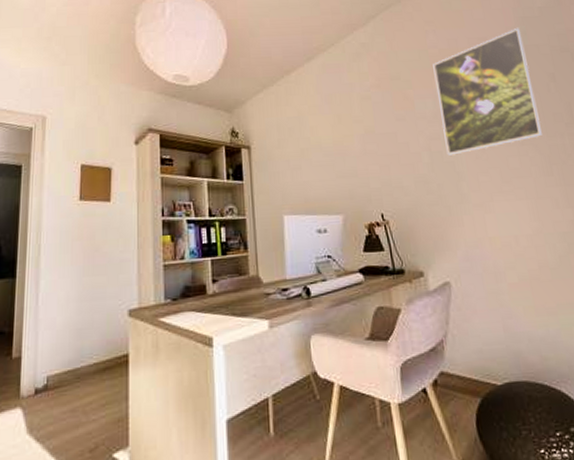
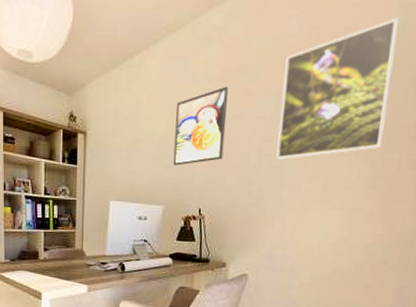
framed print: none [339,92,395,171] -> present [173,86,228,166]

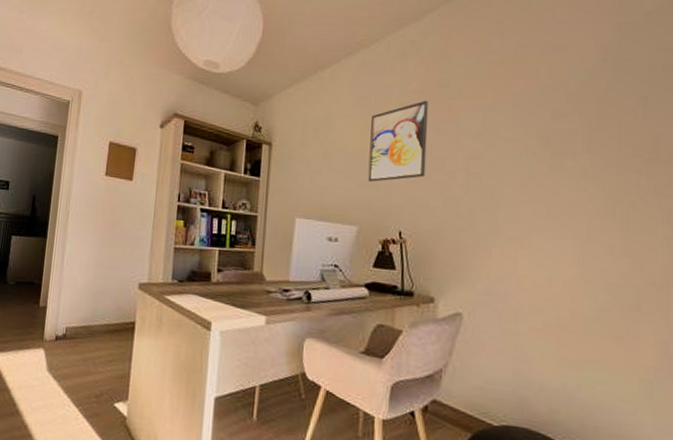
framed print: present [276,17,399,160] -> none [487,35,615,180]

